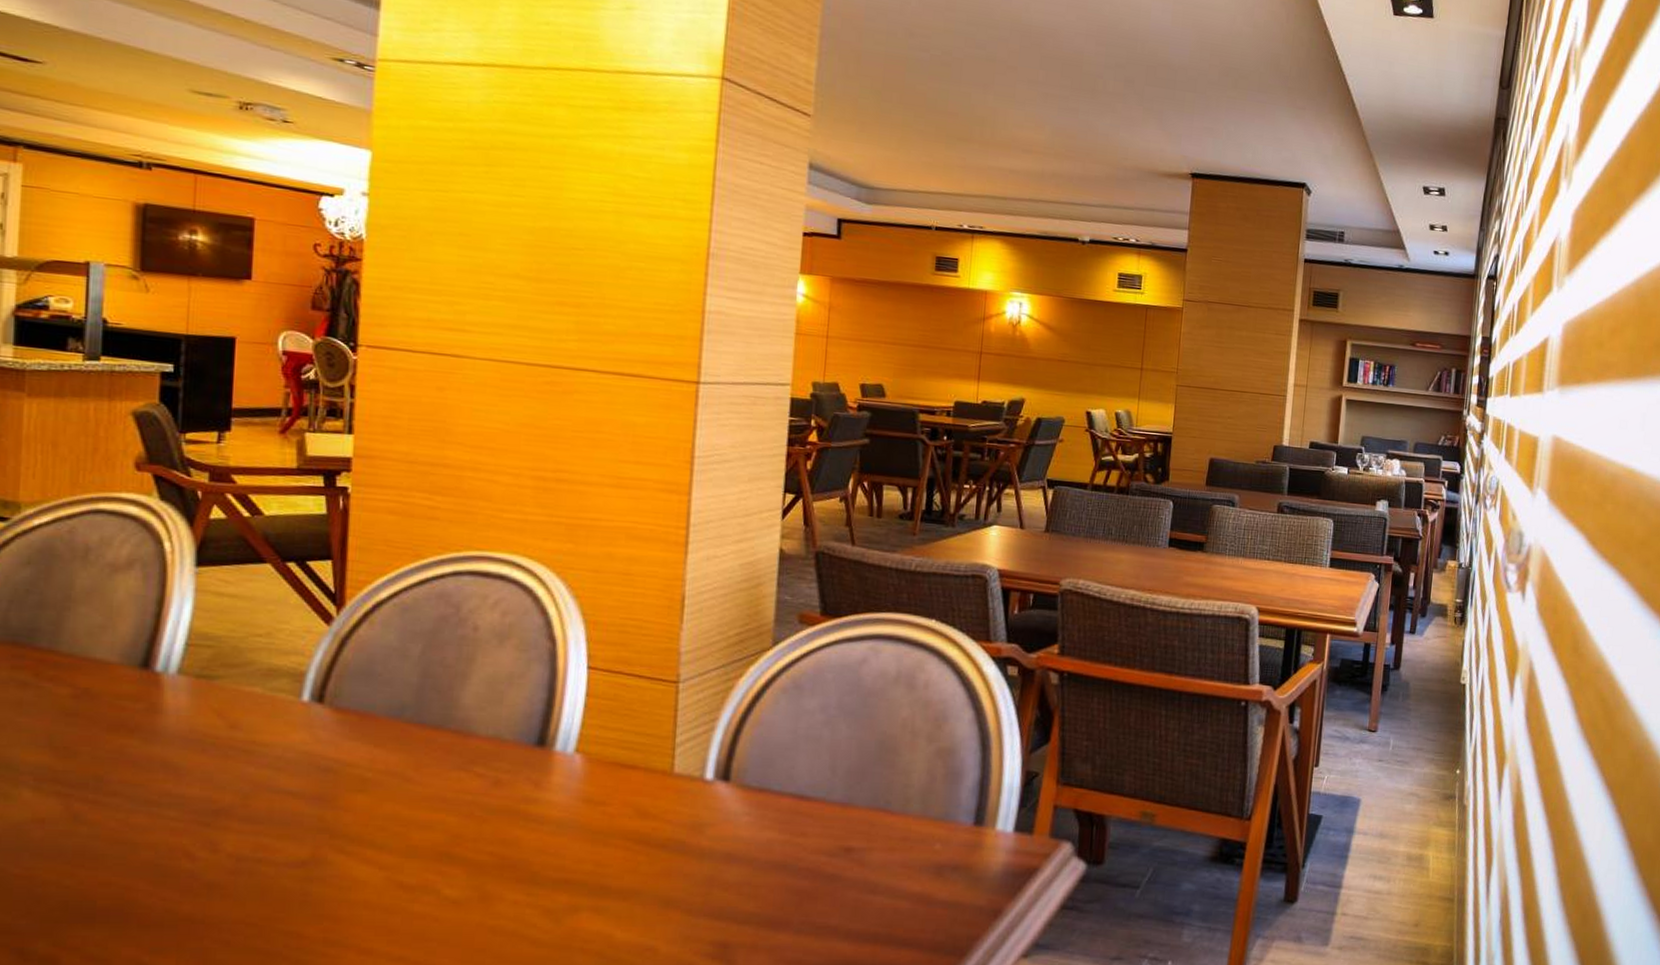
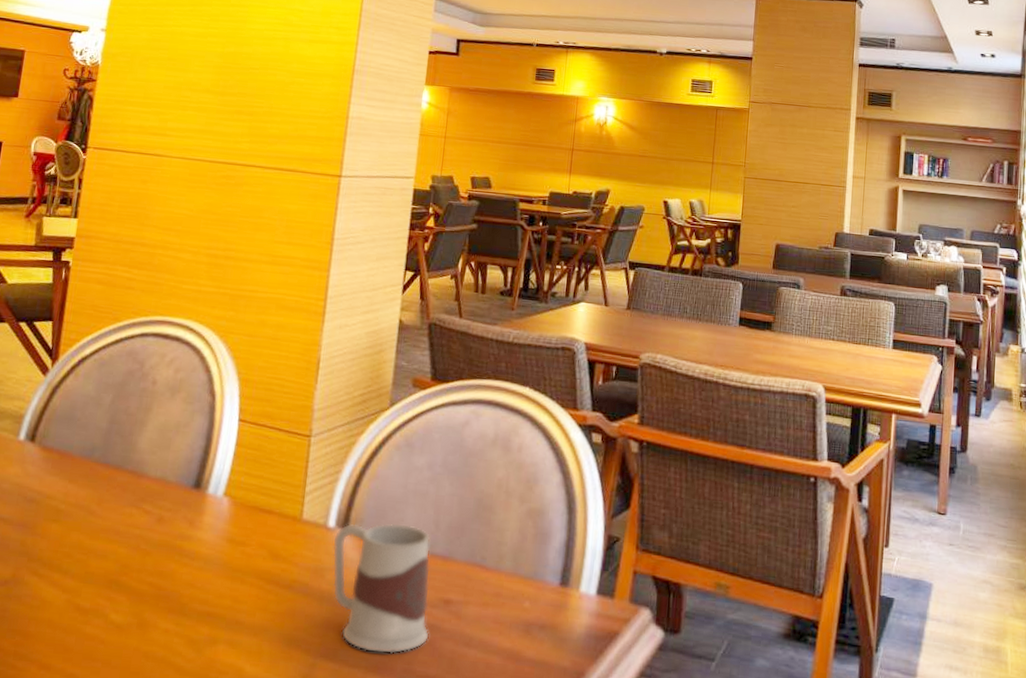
mug: none [712,771,829,908] -> present [332,523,431,654]

